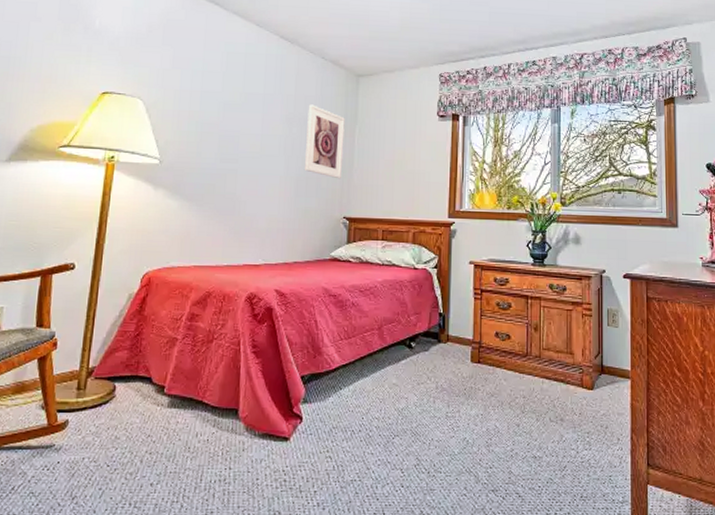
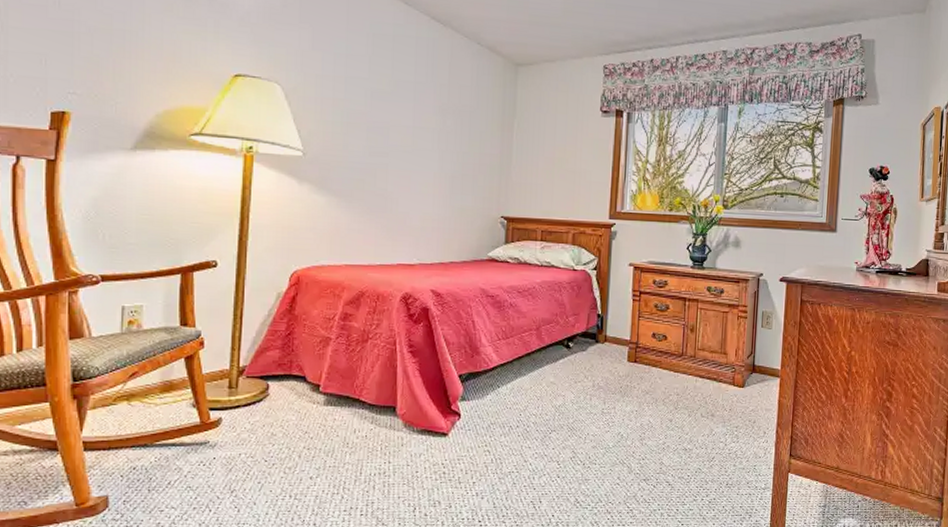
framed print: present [304,104,345,179] -> none [459,95,503,177]

